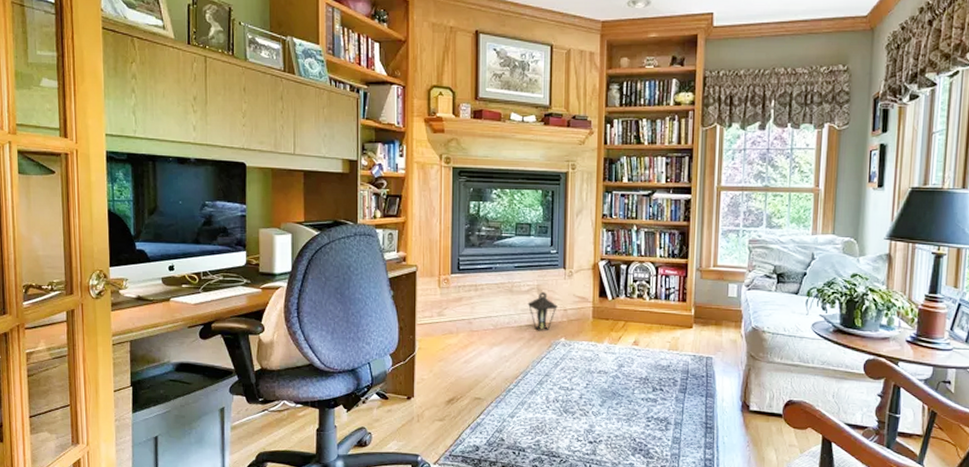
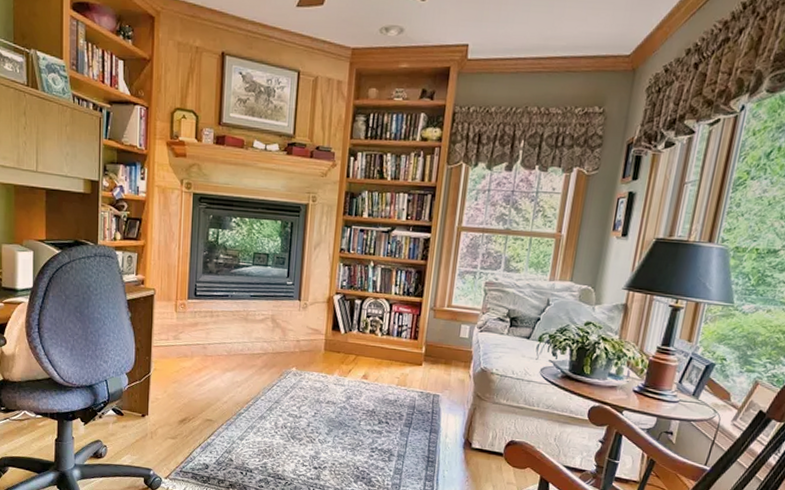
lantern: present [527,292,558,331] -> none [261,322,291,360]

